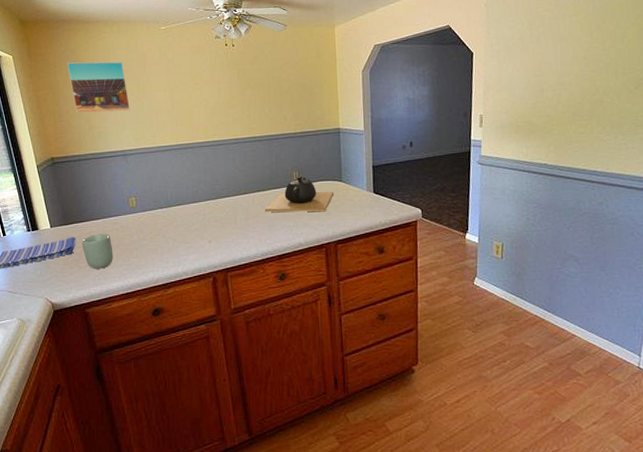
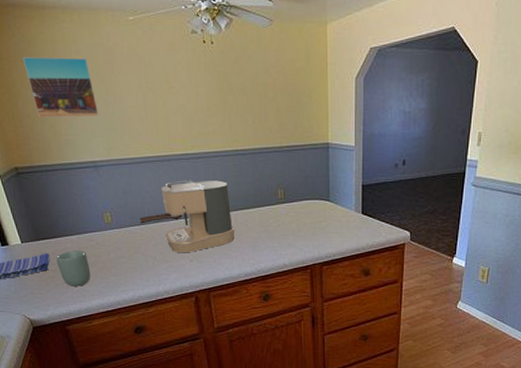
coffee maker: none [162,165,252,234] -> present [139,180,235,252]
teapot: present [264,176,333,212] -> none [247,194,320,233]

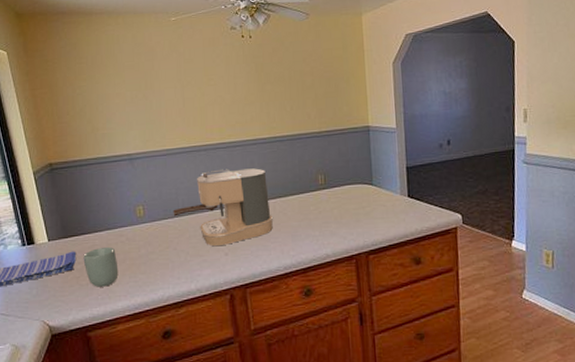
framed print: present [22,57,98,119] -> none [67,56,137,115]

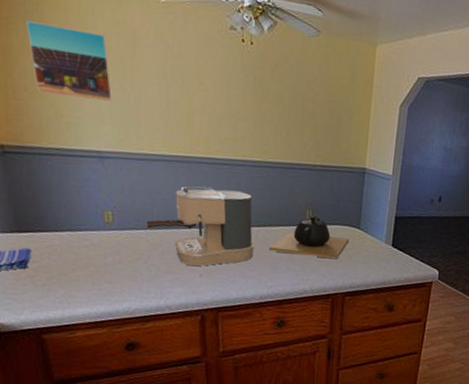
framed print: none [67,56,137,115] -> present [25,21,112,101]
cup: present [83,247,119,287] -> none [39,249,80,291]
teapot: none [287,179,363,220] -> present [268,215,349,260]

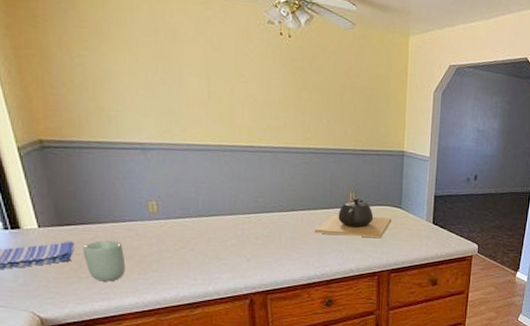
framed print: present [25,21,112,101] -> none [62,18,152,94]
cup: none [39,249,80,291] -> present [83,241,126,282]
coffee maker: present [146,186,254,266] -> none [191,173,299,251]

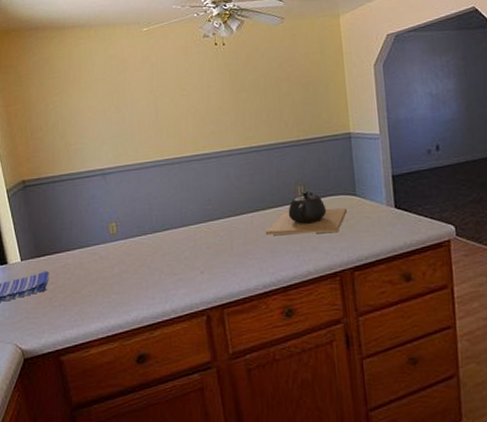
cup: present [83,241,126,282] -> none [56,266,92,309]

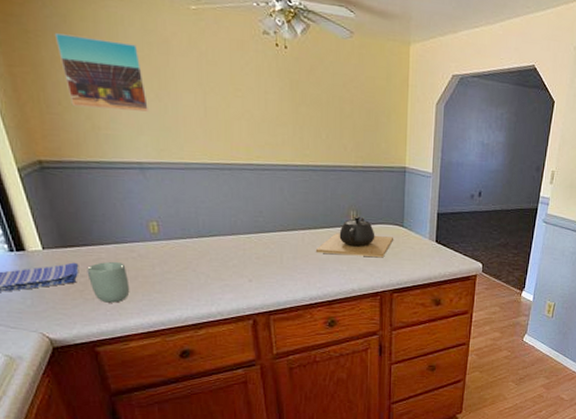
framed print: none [40,69,109,130] -> present [54,33,148,112]
cup: none [56,266,92,309] -> present [87,262,130,303]

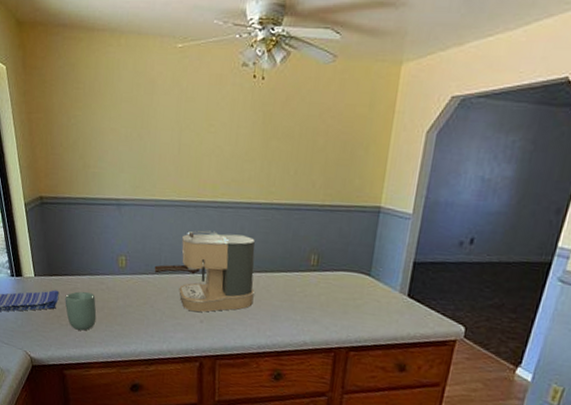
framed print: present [54,33,148,112] -> none [64,81,131,150]
coffee maker: none [192,192,300,271] -> present [154,230,255,312]
teapot: present [315,216,393,258] -> none [269,260,357,310]

